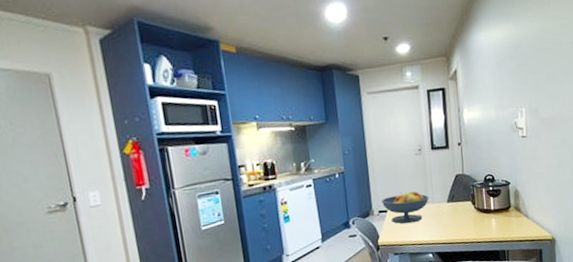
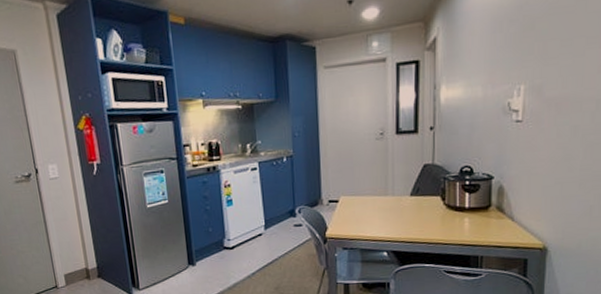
fruit bowl: present [381,191,429,224] -> none [332,180,389,217]

